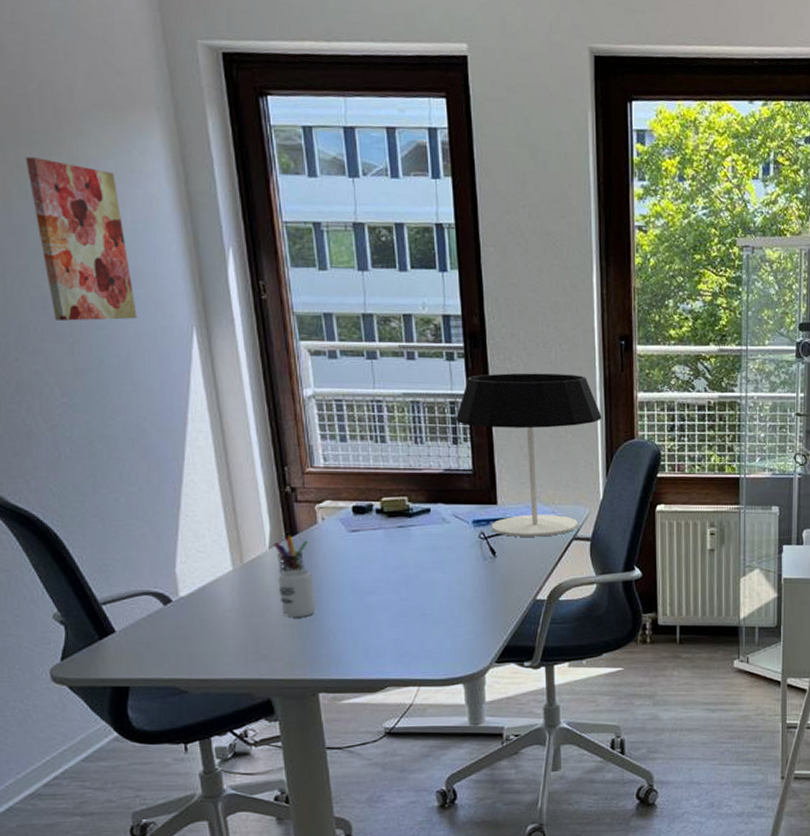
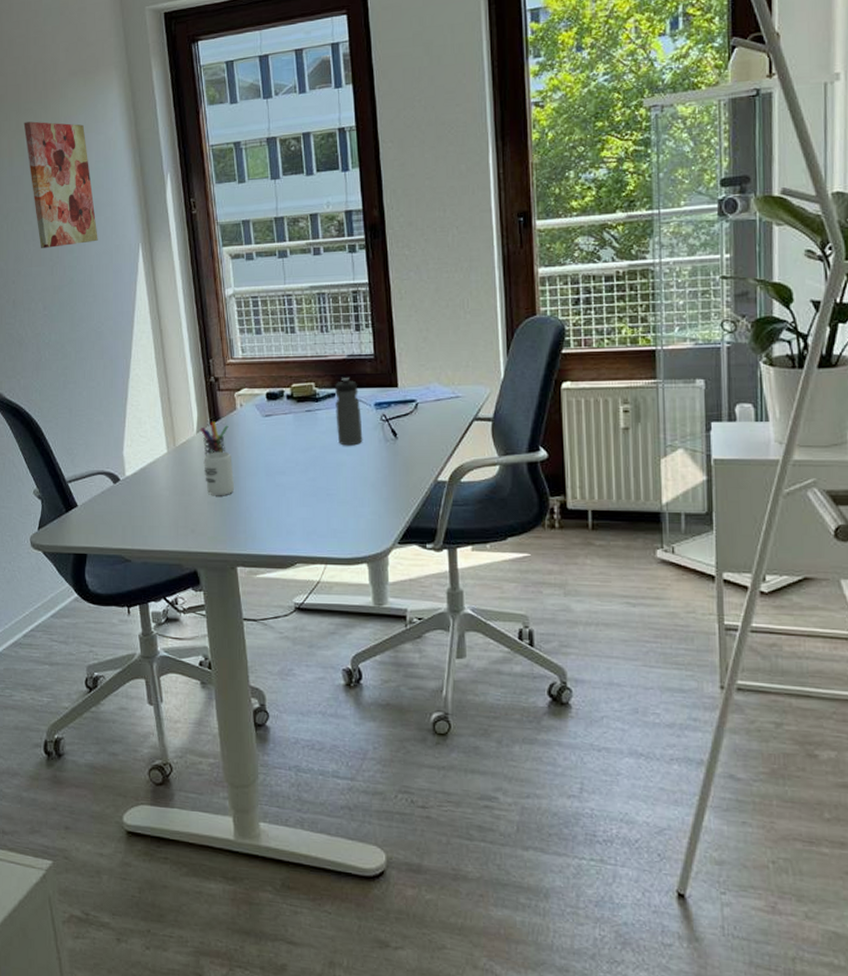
water bottle: none [429,492,460,564] -> present [334,377,363,446]
desk lamp: present [456,373,602,537] -> none [358,255,501,418]

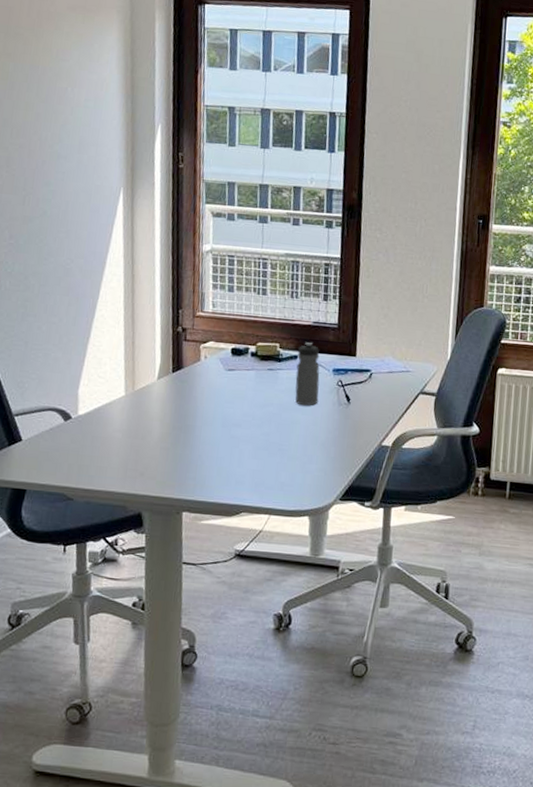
wall art: present [23,121,98,248] -> none [11,46,79,179]
pen holder: present [200,421,229,456] -> none [161,370,191,403]
cup: present [205,451,235,496] -> none [161,399,190,443]

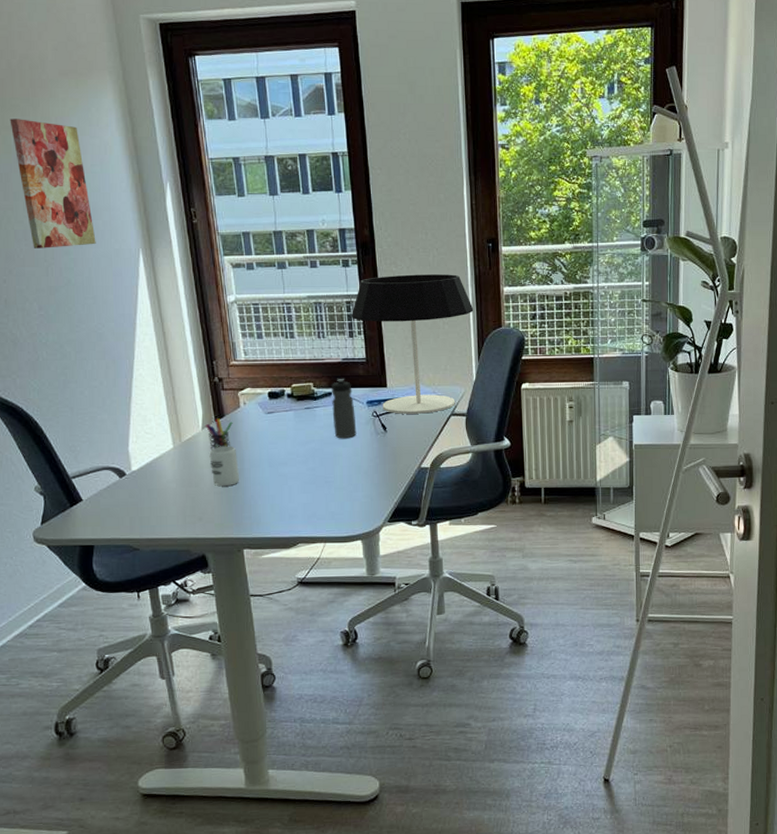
wall art: none [11,46,79,179] -> present [9,119,96,248]
pen holder: none [161,370,191,403] -> present [205,418,233,450]
cup: none [161,399,190,443] -> present [210,446,240,487]
desk lamp: none [329,241,456,389] -> present [352,274,474,414]

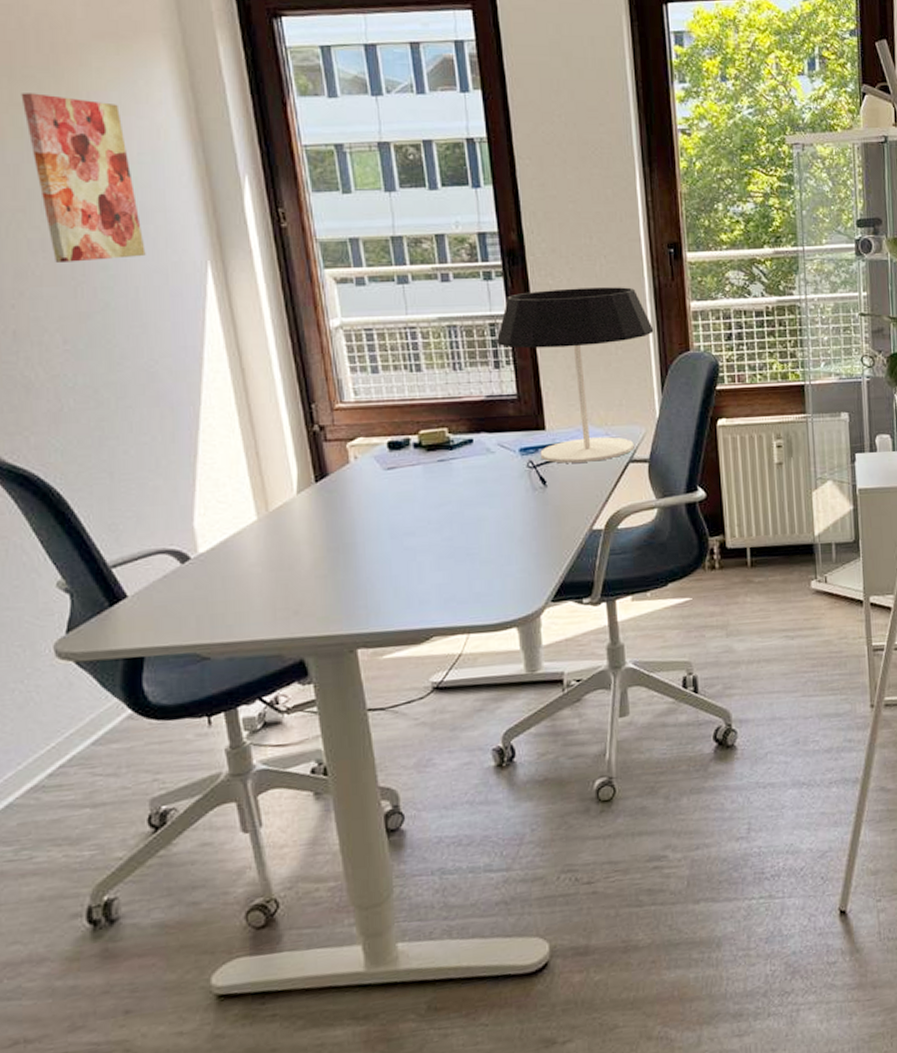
pen holder: present [205,418,233,450] -> none [301,478,340,521]
cup: present [210,446,240,487] -> none [309,513,351,568]
water bottle: present [331,378,357,439] -> none [471,420,508,498]

